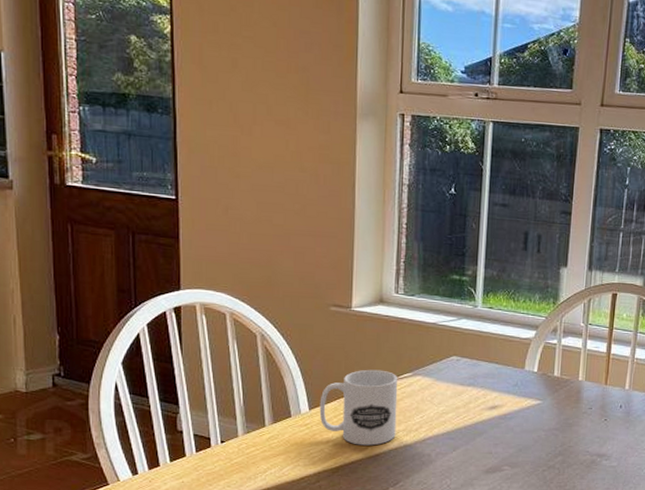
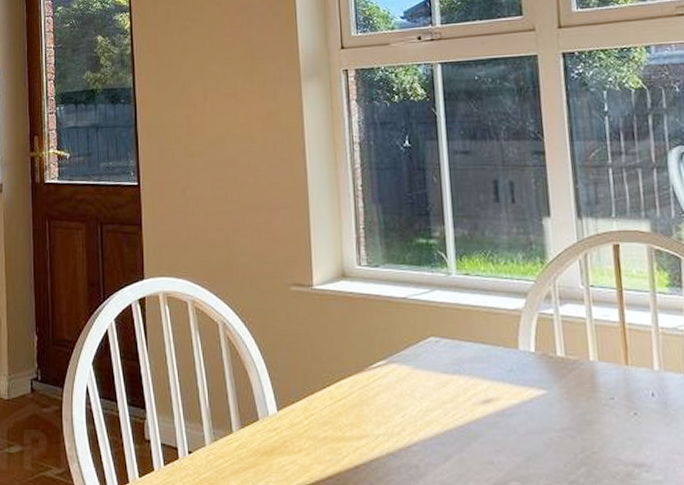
mug: present [319,369,398,446] -> none [288,358,376,455]

